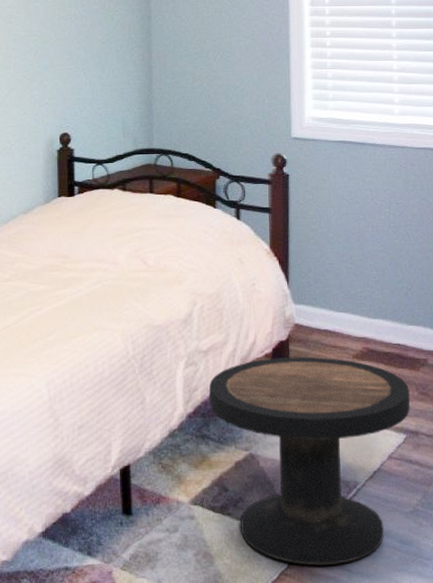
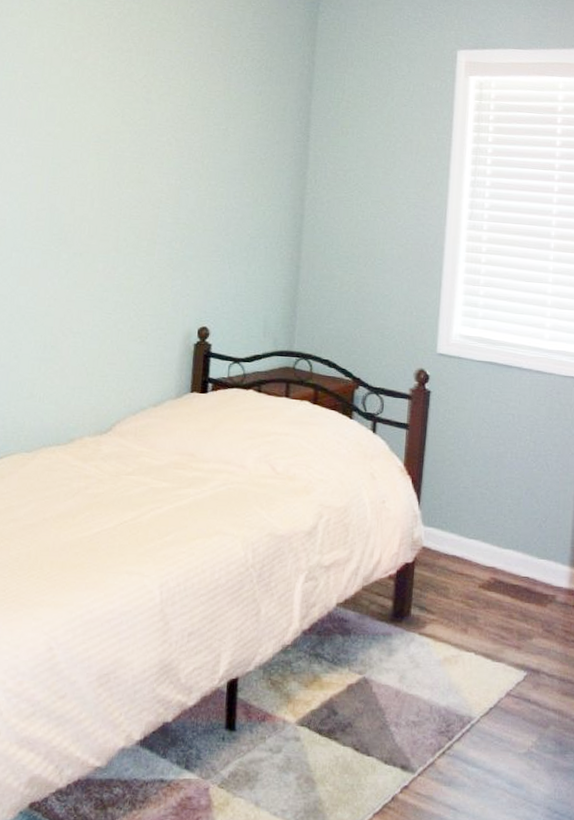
side table: present [209,356,410,565] -> none [327,580,534,802]

